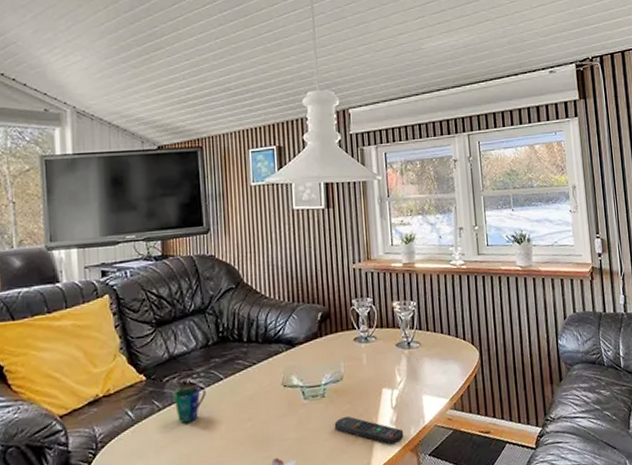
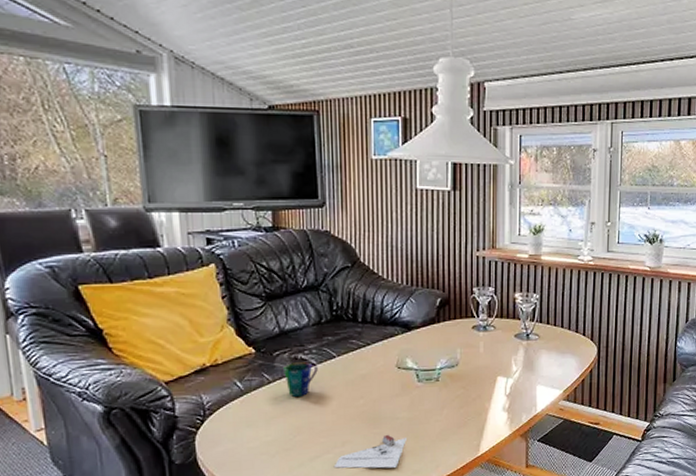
remote control: present [334,415,404,445] -> none [447,400,515,430]

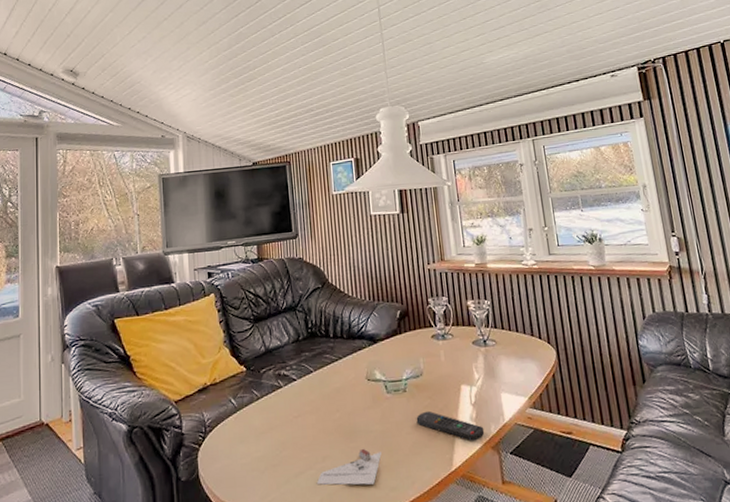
cup: present [284,362,318,397] -> none [269,378,298,412]
remote control: none [447,400,515,430] -> present [416,410,485,441]

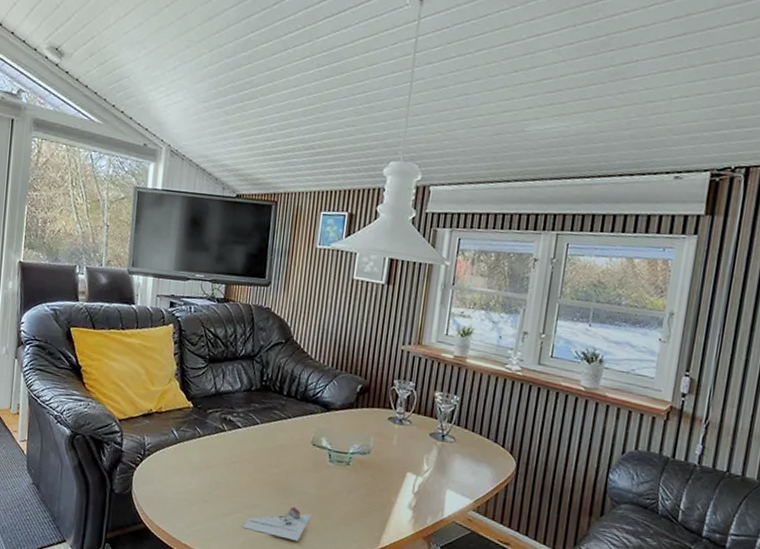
remote control: present [416,410,485,441] -> none [353,487,420,528]

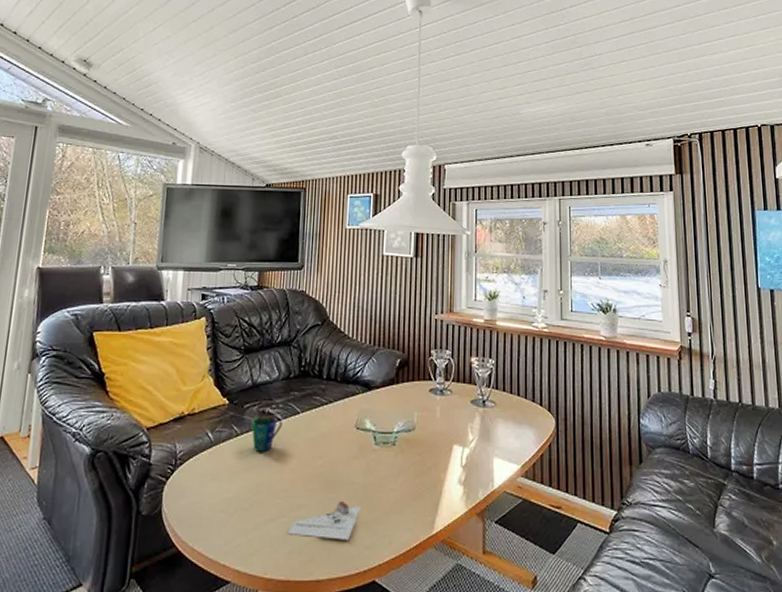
cup: none [213,422,242,455] -> present [251,416,282,452]

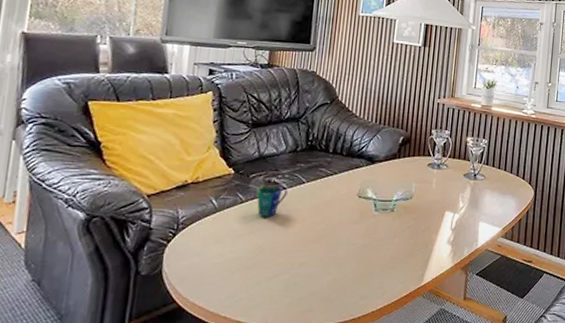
architectural model: present [287,500,361,540] -> none [288,259,358,292]

